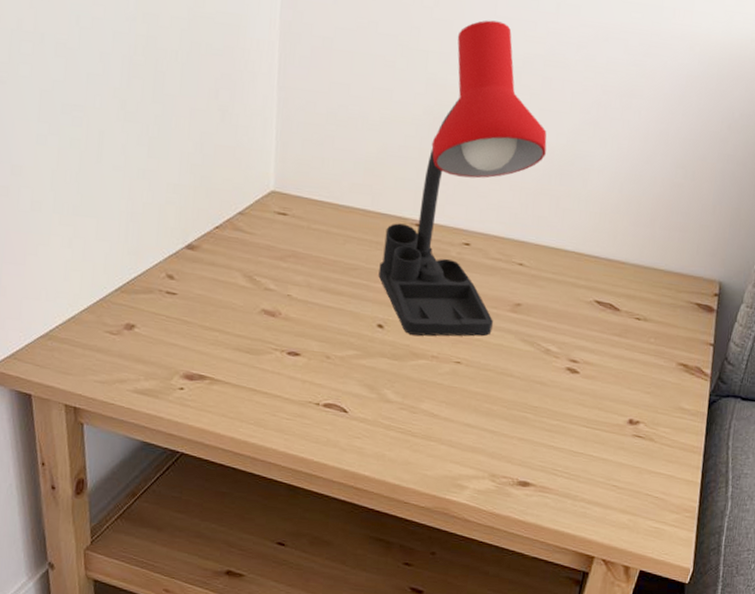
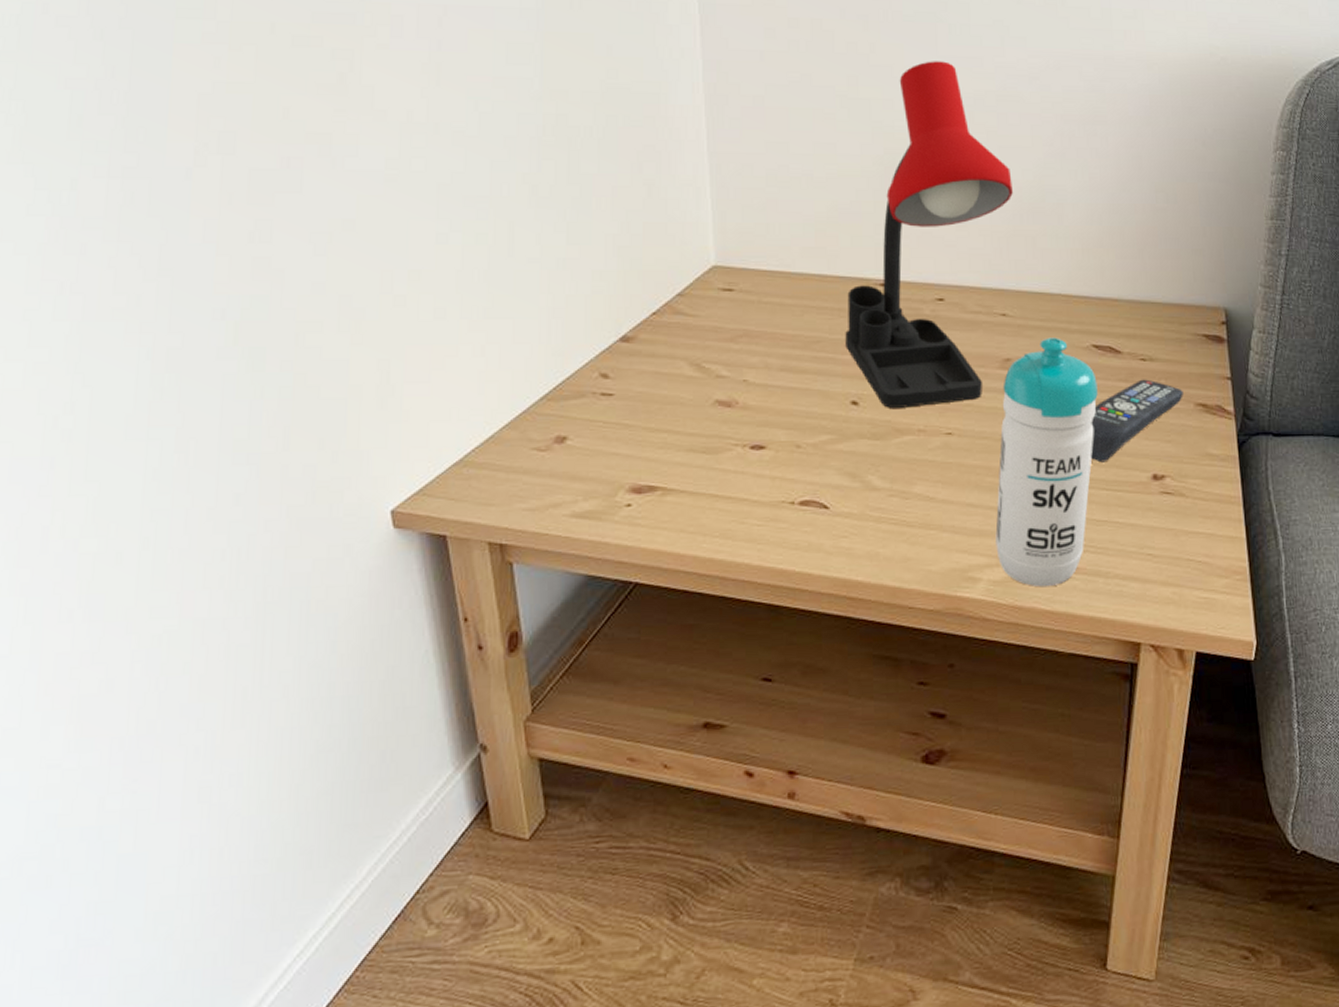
water bottle: none [484,289,594,501] -> present [995,337,1098,587]
remote control: none [578,336,669,404] -> present [1091,379,1183,463]

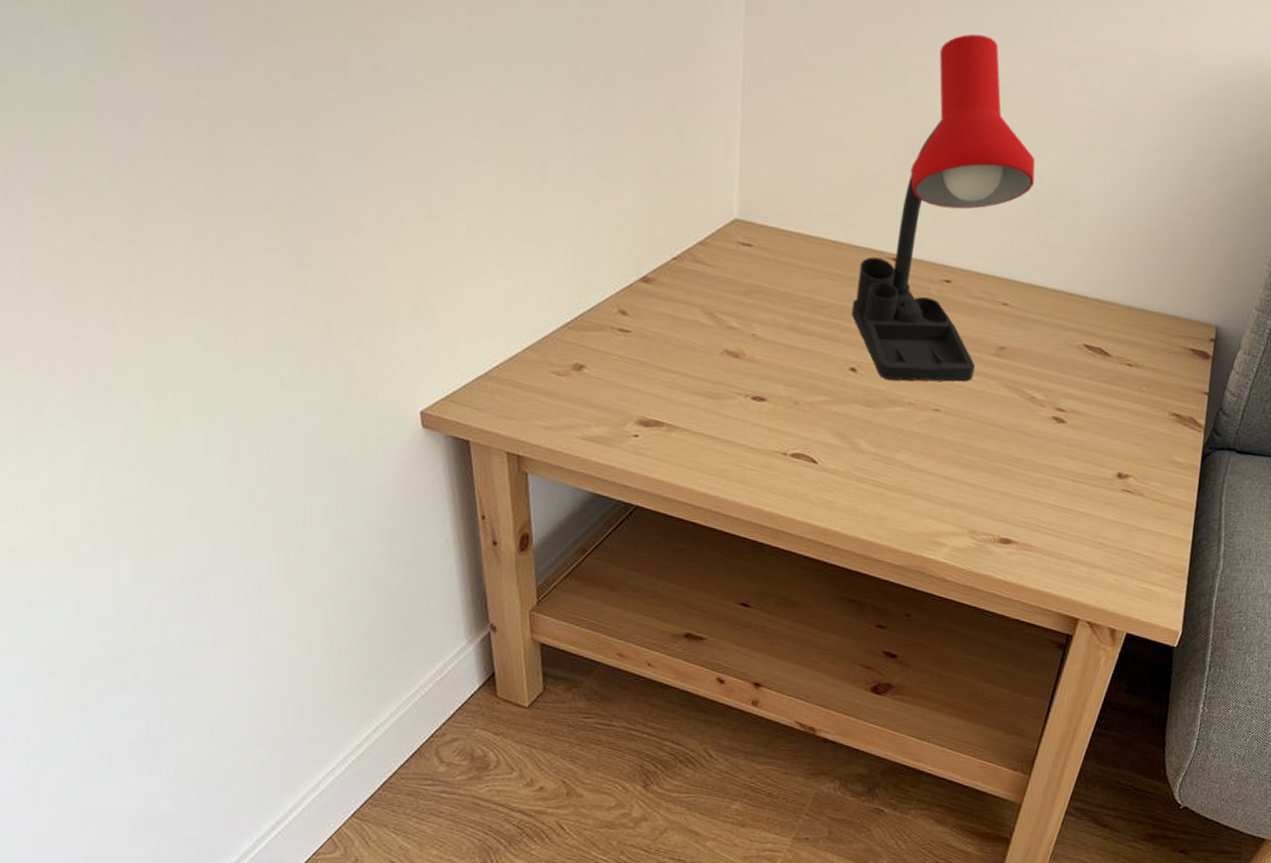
water bottle: present [995,337,1098,587] -> none [963,332,1083,560]
remote control: present [1091,379,1183,463] -> none [1064,383,1161,456]

